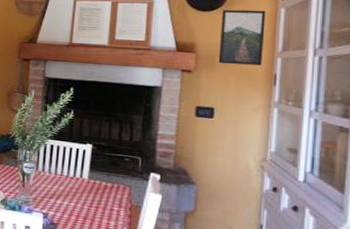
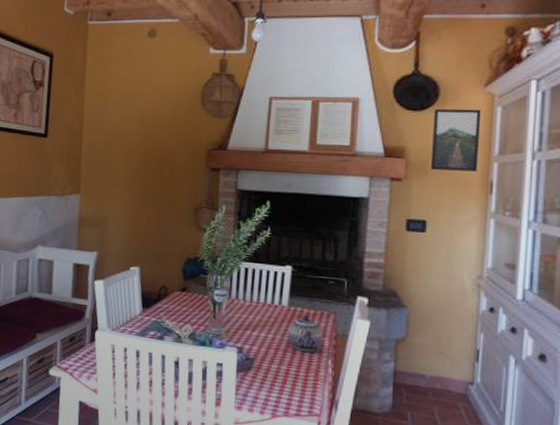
teapot: none [88,187,119,220] -> present [288,315,322,352]

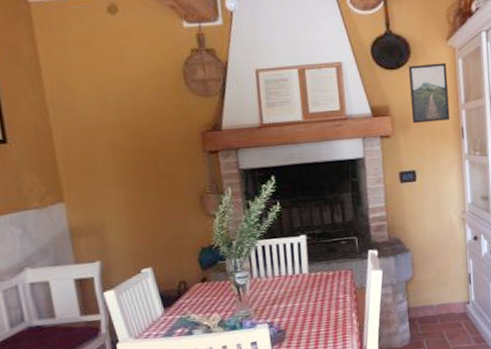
teapot: present [288,315,322,352] -> none [312,277,344,312]

